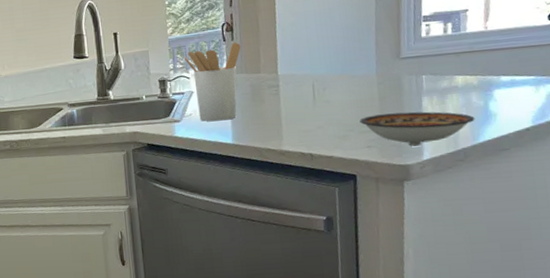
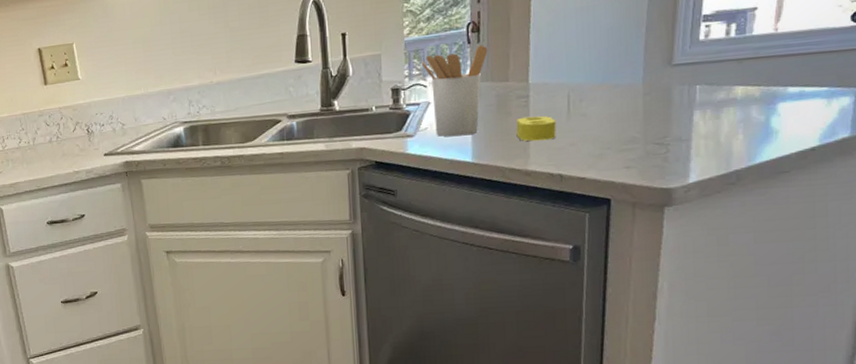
sponge: none [269,102,305,125] -> present [516,115,556,142]
ceramic bowl: present [359,111,475,147] -> none [619,127,753,168]

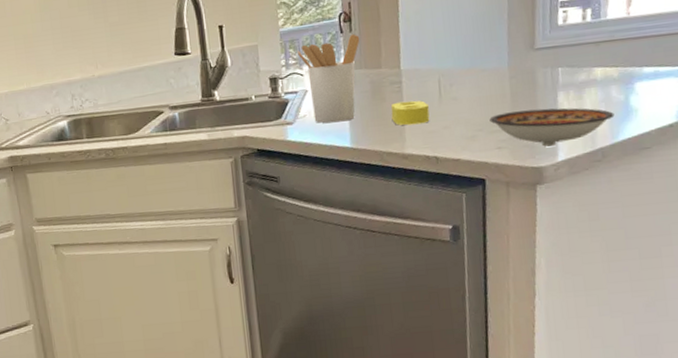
ceramic bowl: none [619,127,753,168] -> present [489,108,615,147]

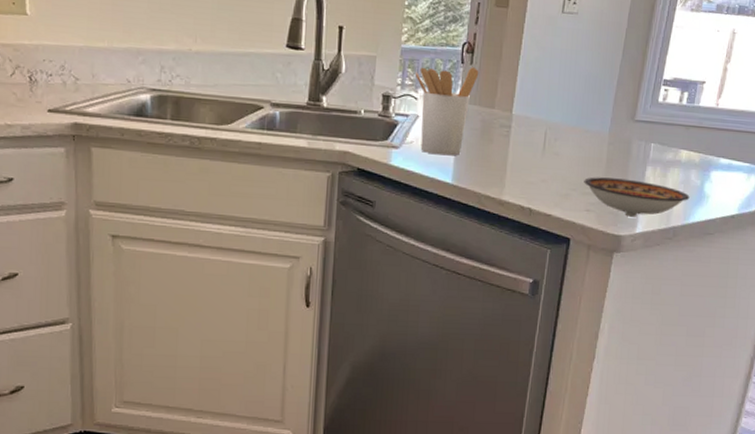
sponge: present [391,100,430,126] -> none [495,146,532,173]

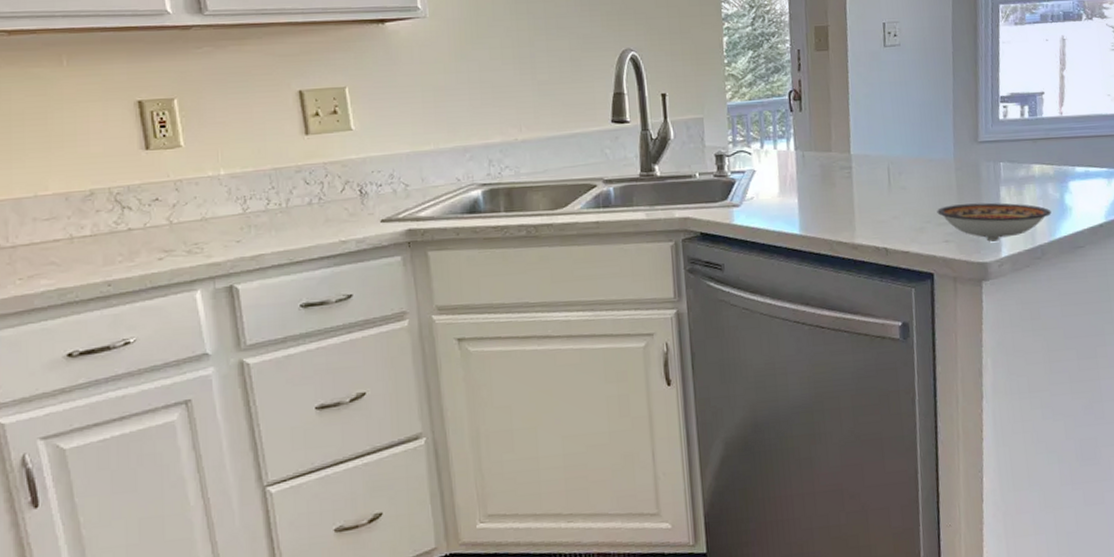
utensil holder: present [416,67,479,156] -> none [746,114,810,208]

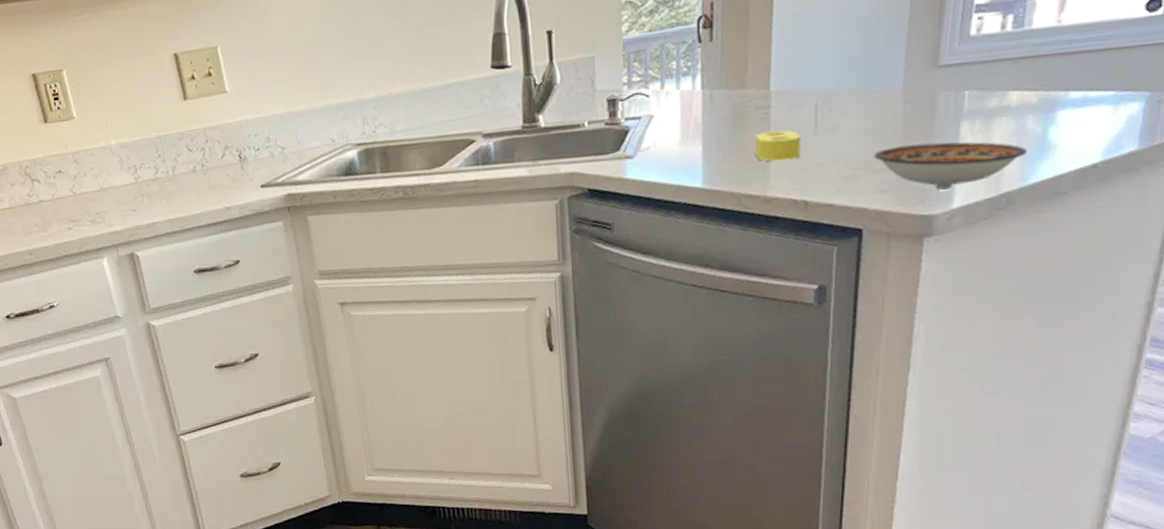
sponge: none [840,187,879,214] -> present [754,130,801,162]

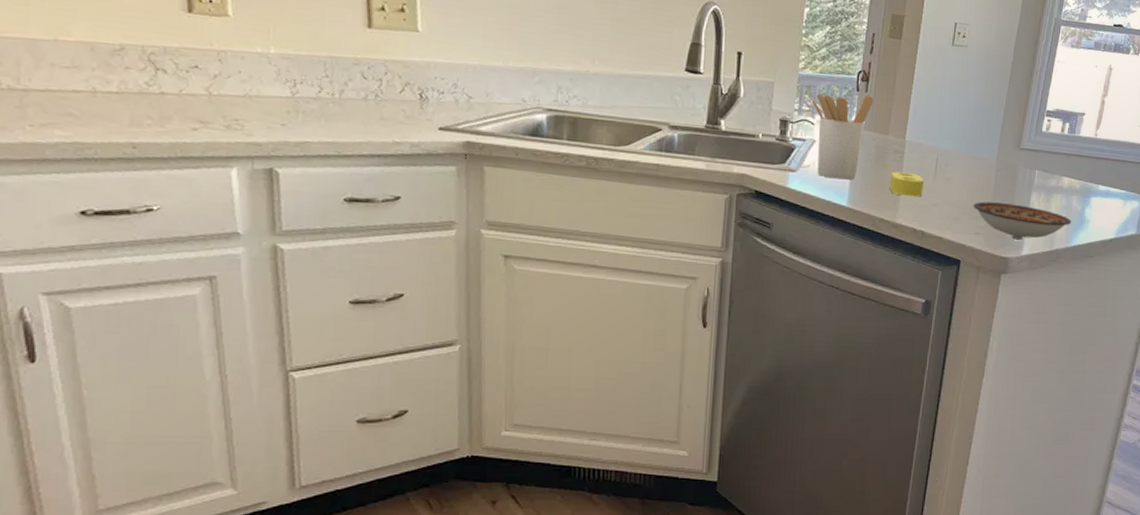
utensil holder: none [644,44,722,158] -> present [812,93,874,180]

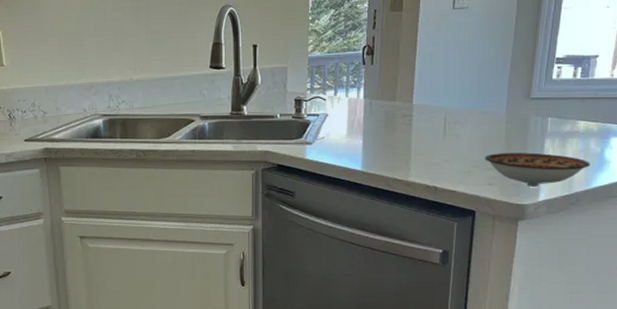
utensil holder: present [812,93,874,180] -> none [323,67,380,147]
sponge: present [889,171,924,197] -> none [400,133,433,156]

